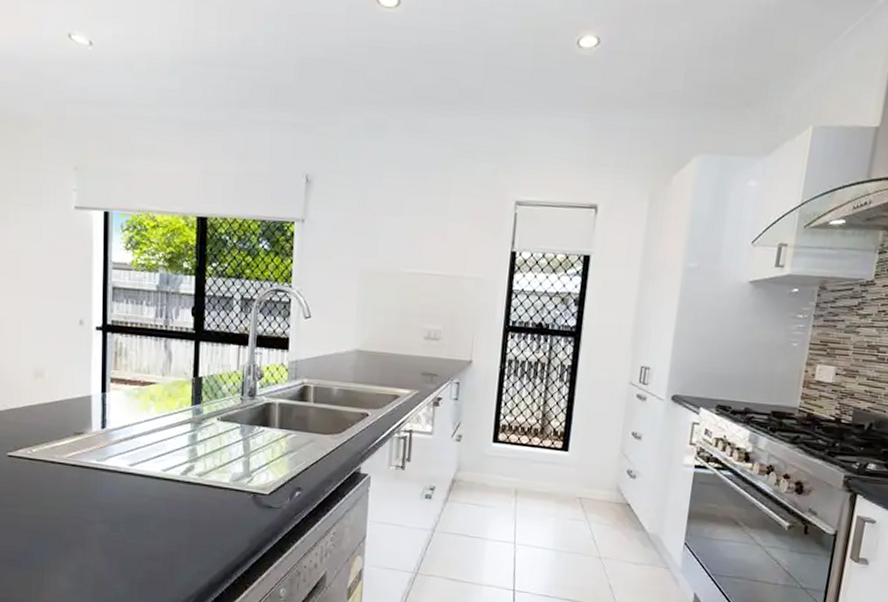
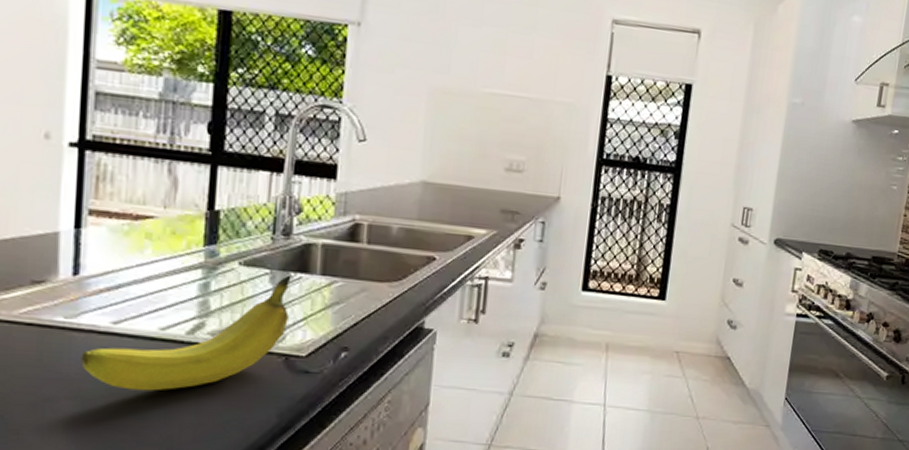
fruit: none [109,428,257,519] -> present [81,275,292,391]

